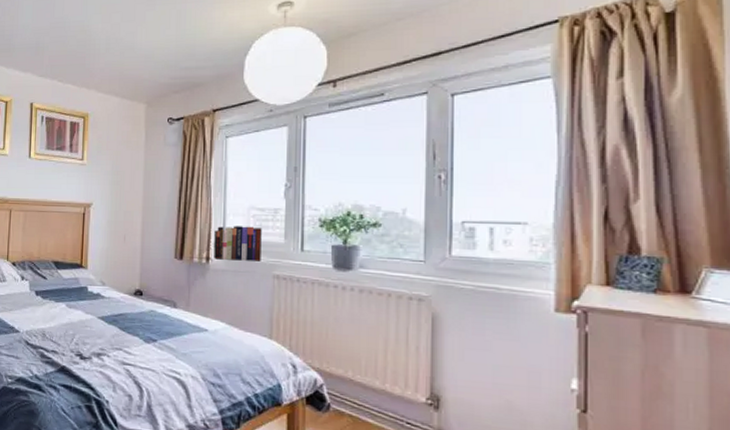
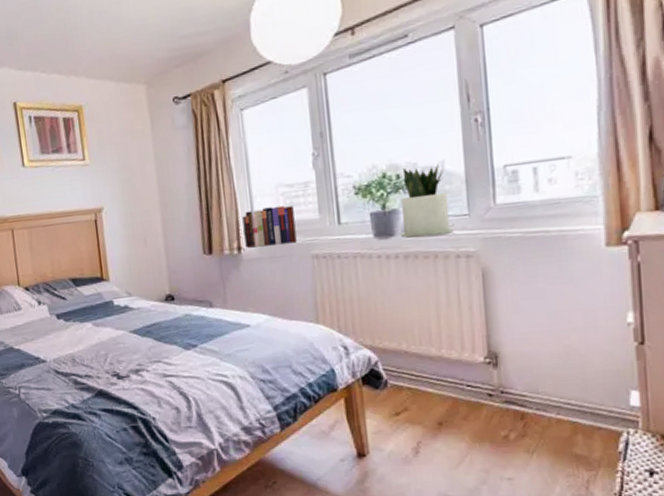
planter: none [357,210,409,277] -> present [399,163,455,239]

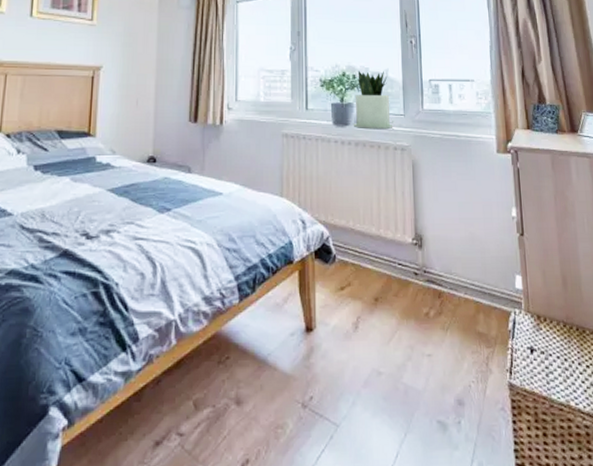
books: present [242,205,297,248] -> none [227,87,271,121]

